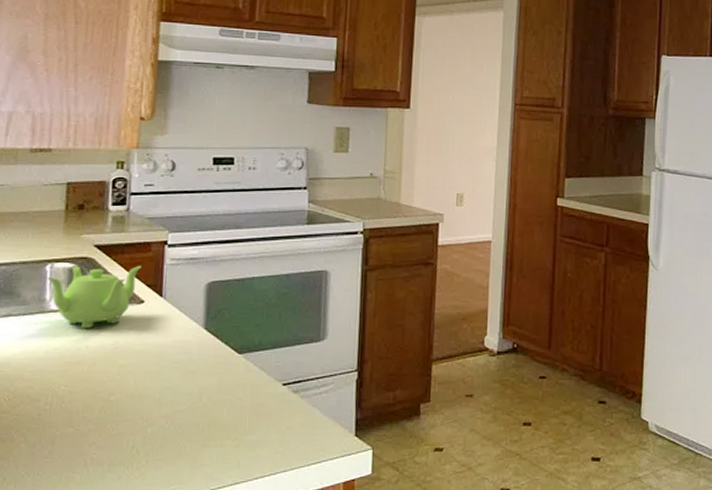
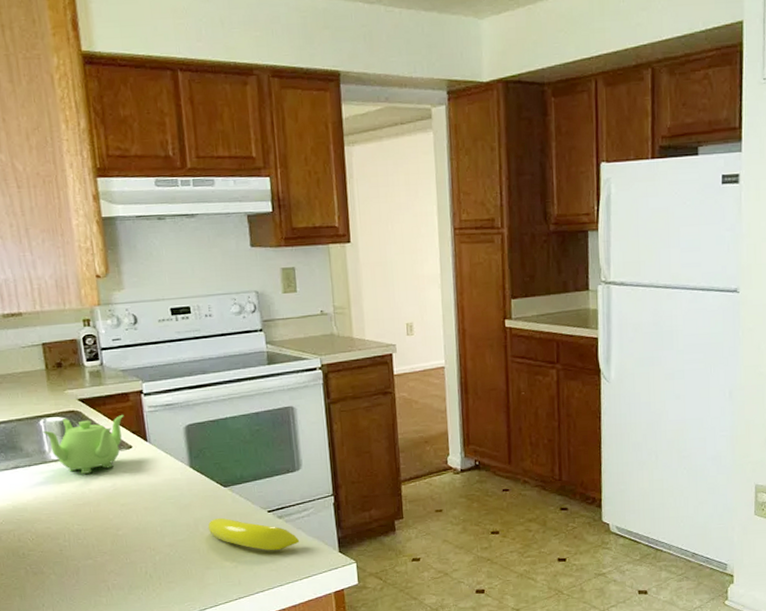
banana: none [212,388,314,430] -> present [207,517,300,551]

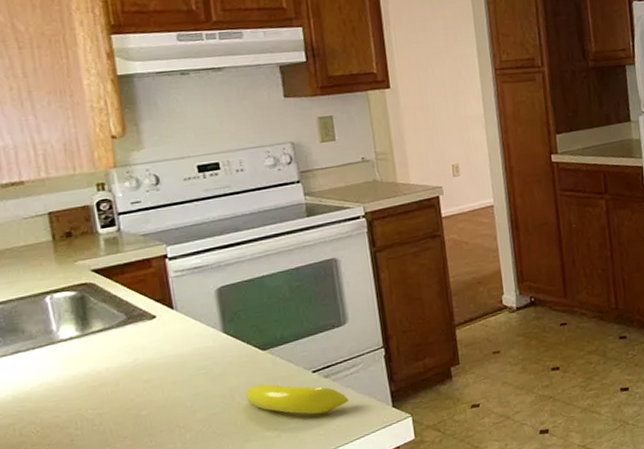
teapot: present [43,414,124,474] -> none [49,282,146,352]

